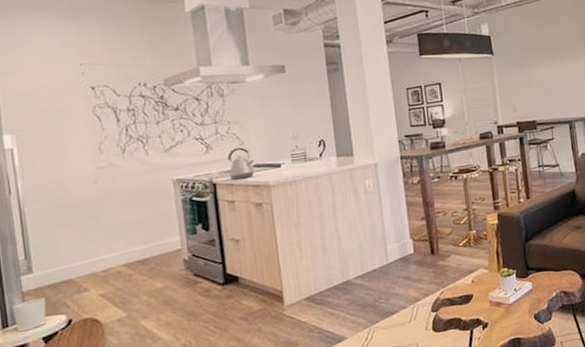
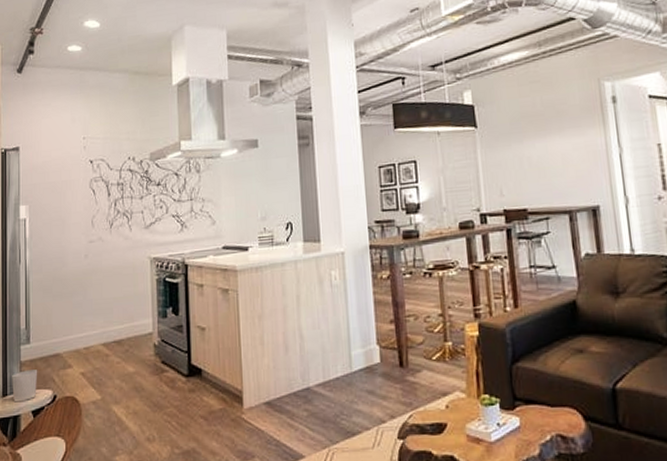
kettle: present [227,147,255,181] -> none [199,227,225,263]

